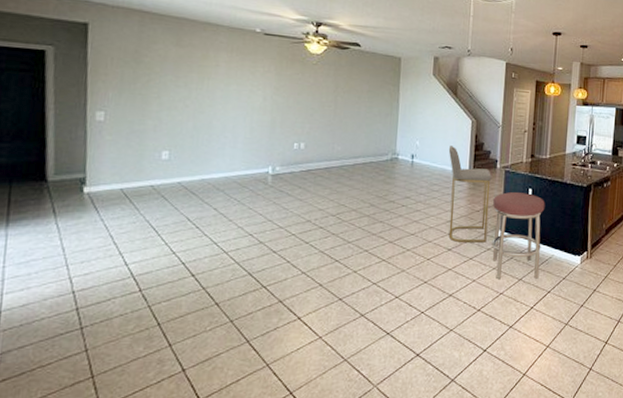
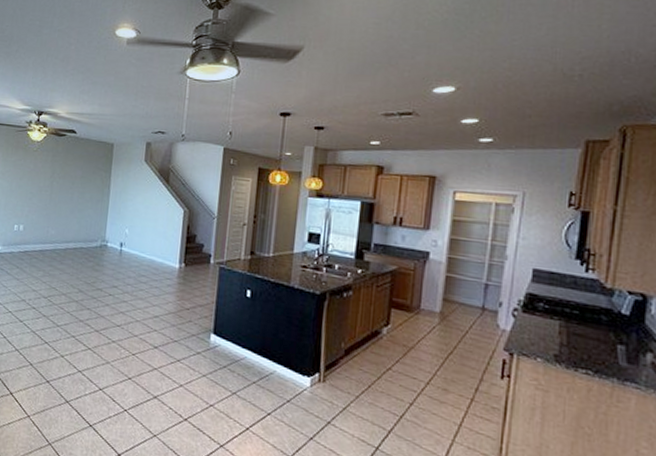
bar stool: present [448,146,491,243] -> none [155,236,204,345]
bar stool: present [491,192,545,279] -> none [202,291,267,396]

